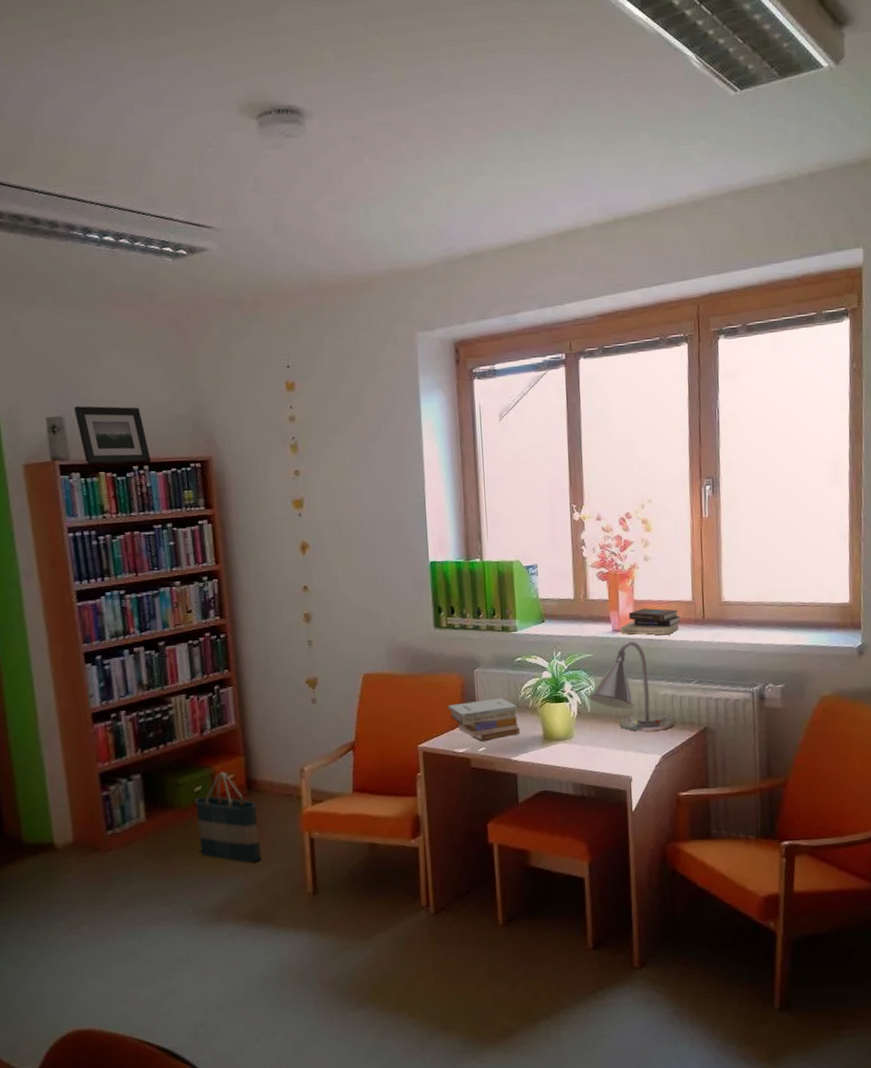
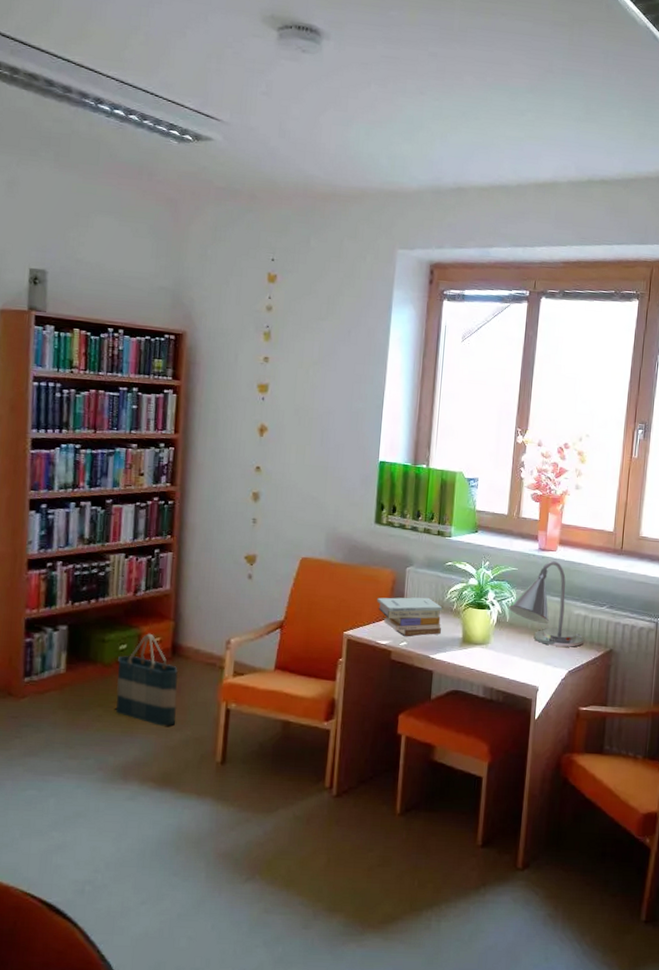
picture frame: present [74,406,152,465] -> none [58,263,128,328]
books: present [620,607,681,636] -> none [546,532,601,560]

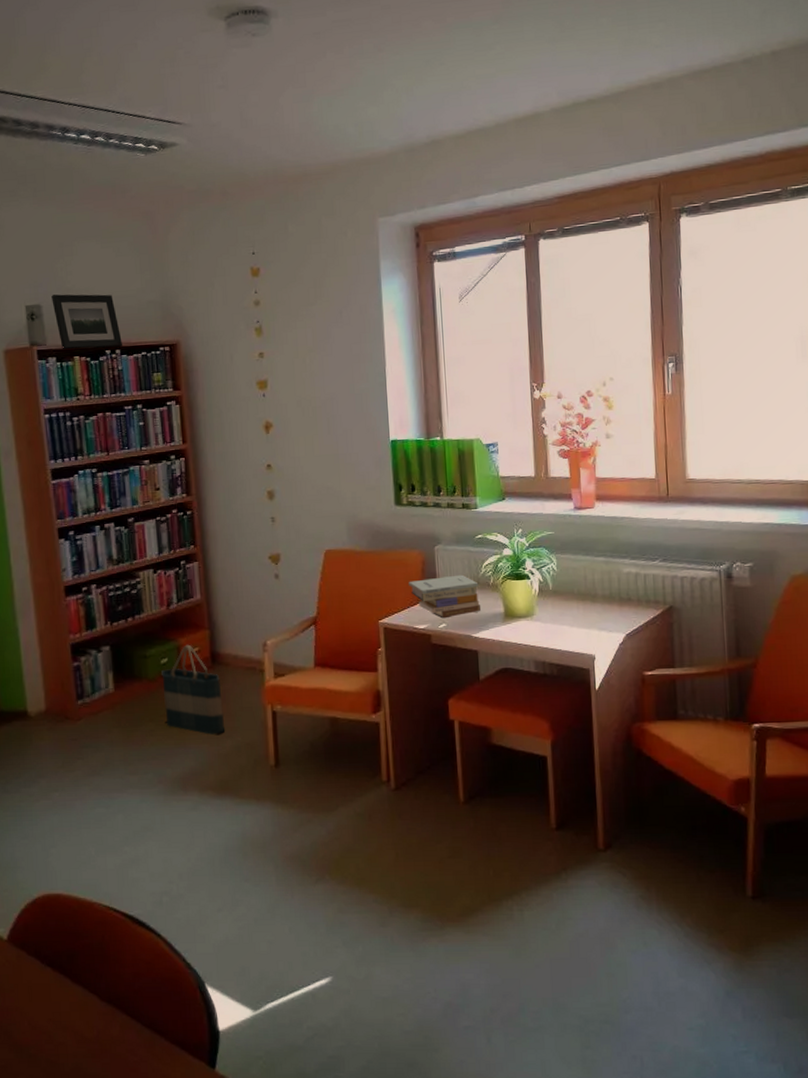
picture frame: none [58,263,128,328] -> present [51,294,123,350]
table lamp: present [508,560,584,647] -> none [549,518,639,610]

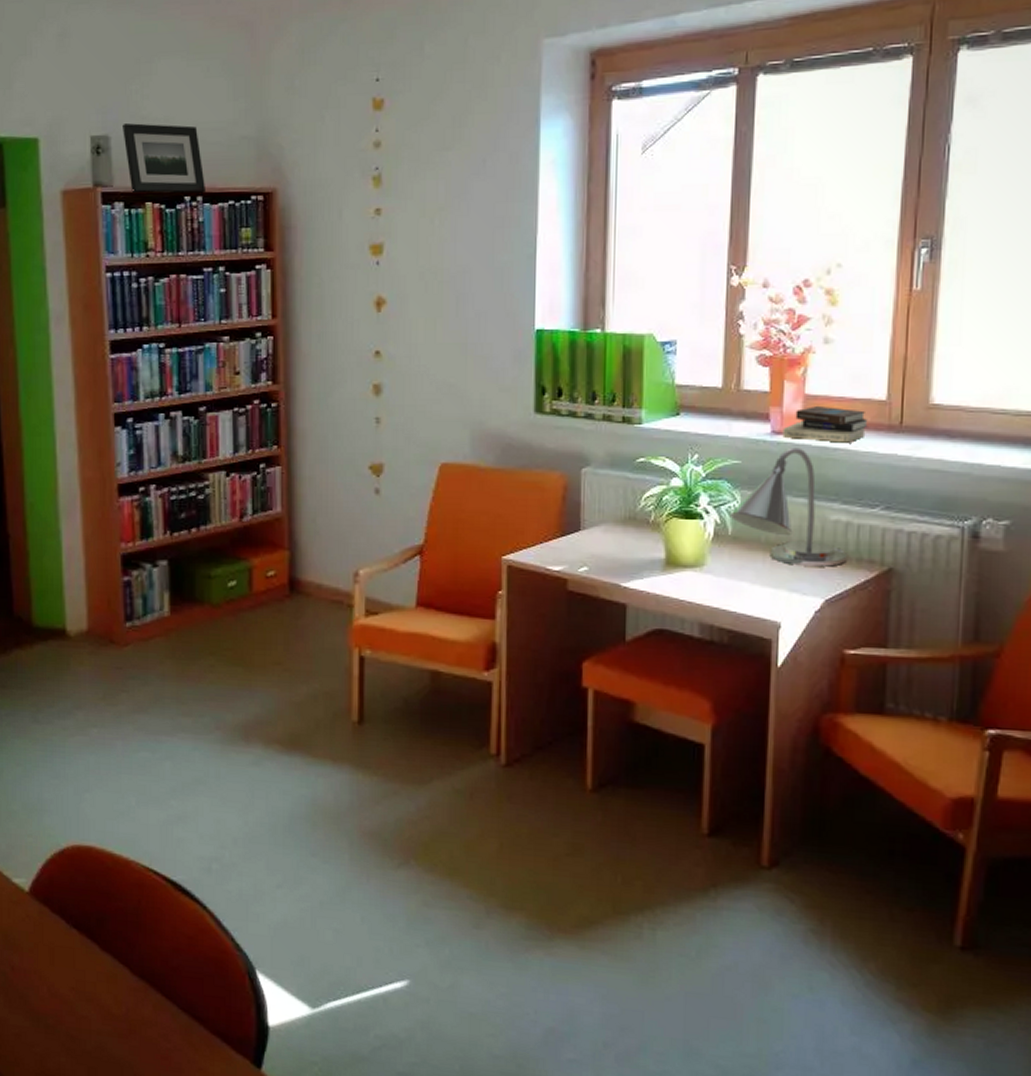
tote bag: present [161,644,226,735] -> none [228,566,301,678]
books: present [408,574,482,618] -> none [544,506,636,559]
table lamp: none [549,518,639,610] -> present [729,447,847,567]
books: none [582,485,644,513] -> present [782,405,868,443]

